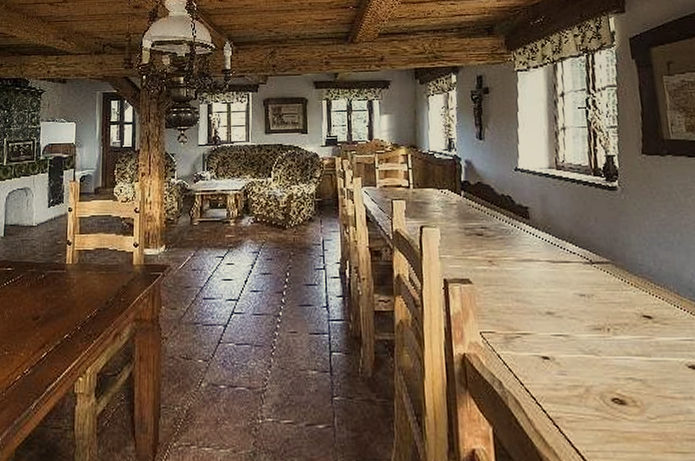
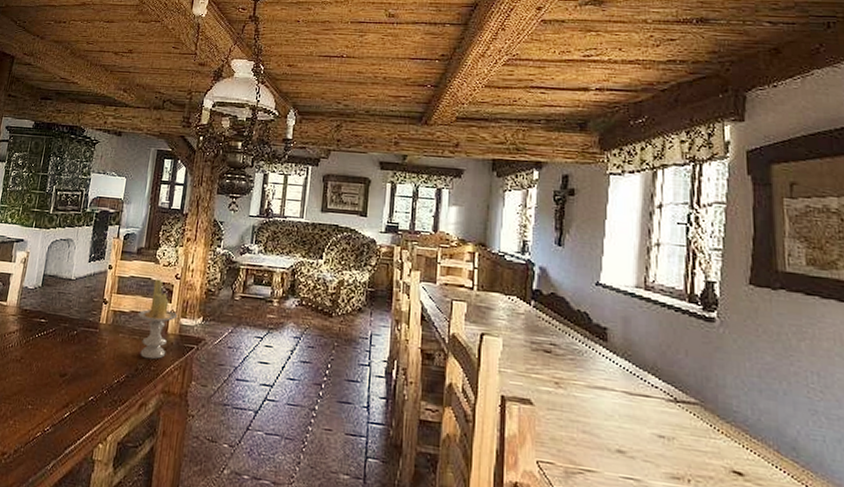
candle: none [102,215,140,291] -> present [137,279,177,360]

